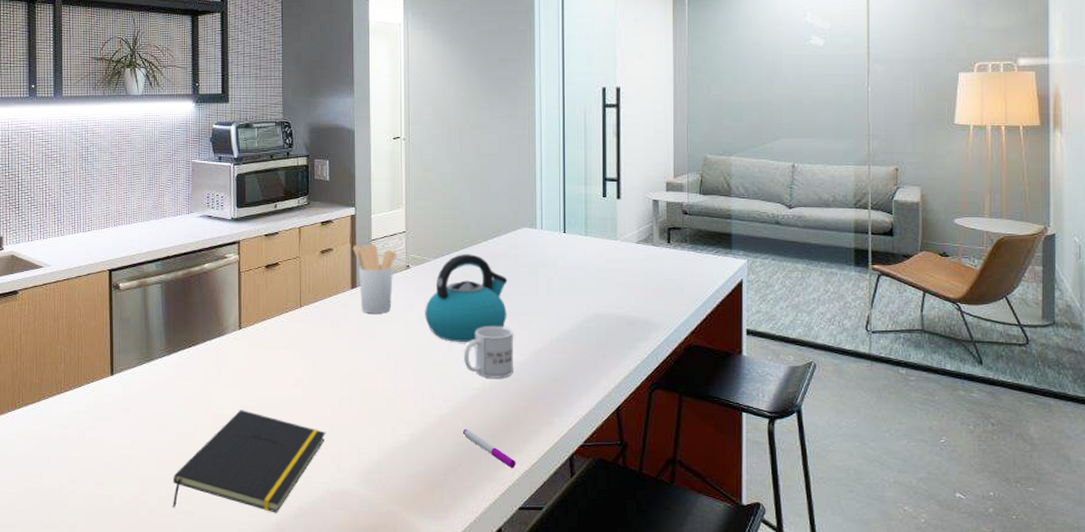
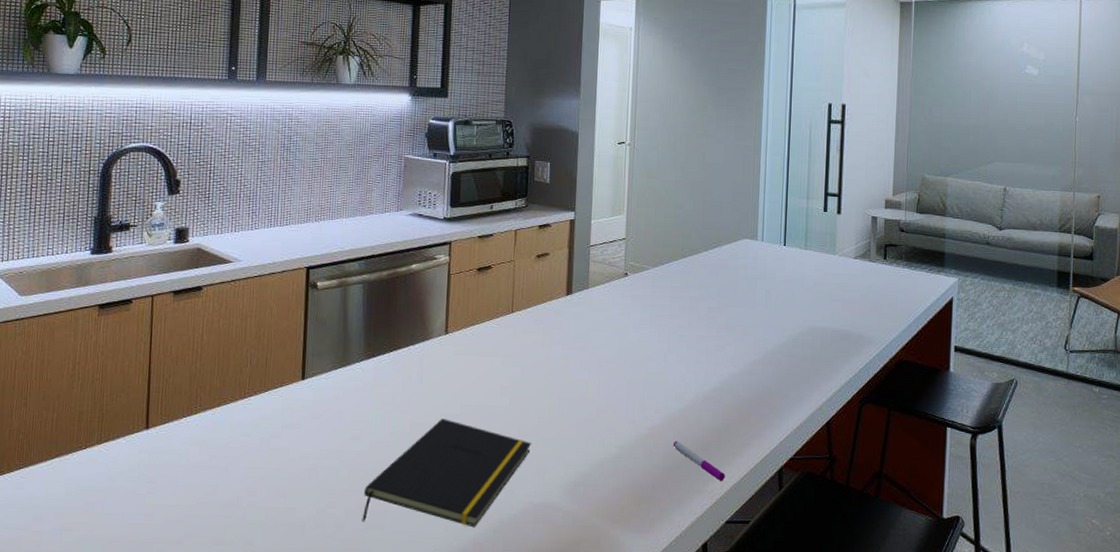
utensil holder: present [352,244,396,314] -> none [569,250,615,321]
kettle: present [425,254,508,342] -> none [641,263,726,353]
mug: present [464,326,513,378] -> none [678,336,729,390]

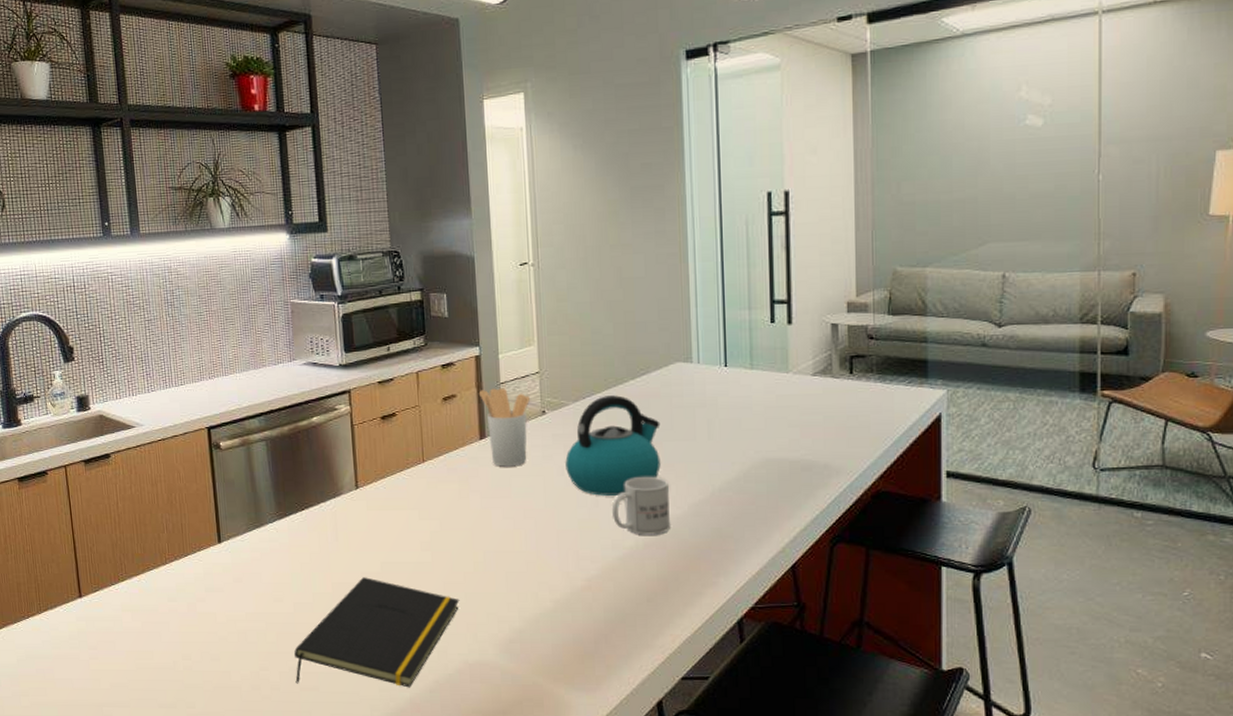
utensil holder: none [569,250,615,321] -> present [478,388,530,467]
kettle: none [641,263,726,353] -> present [565,395,661,496]
pen: present [673,441,725,482] -> none [614,592,677,635]
mug: none [678,336,729,390] -> present [612,476,670,535]

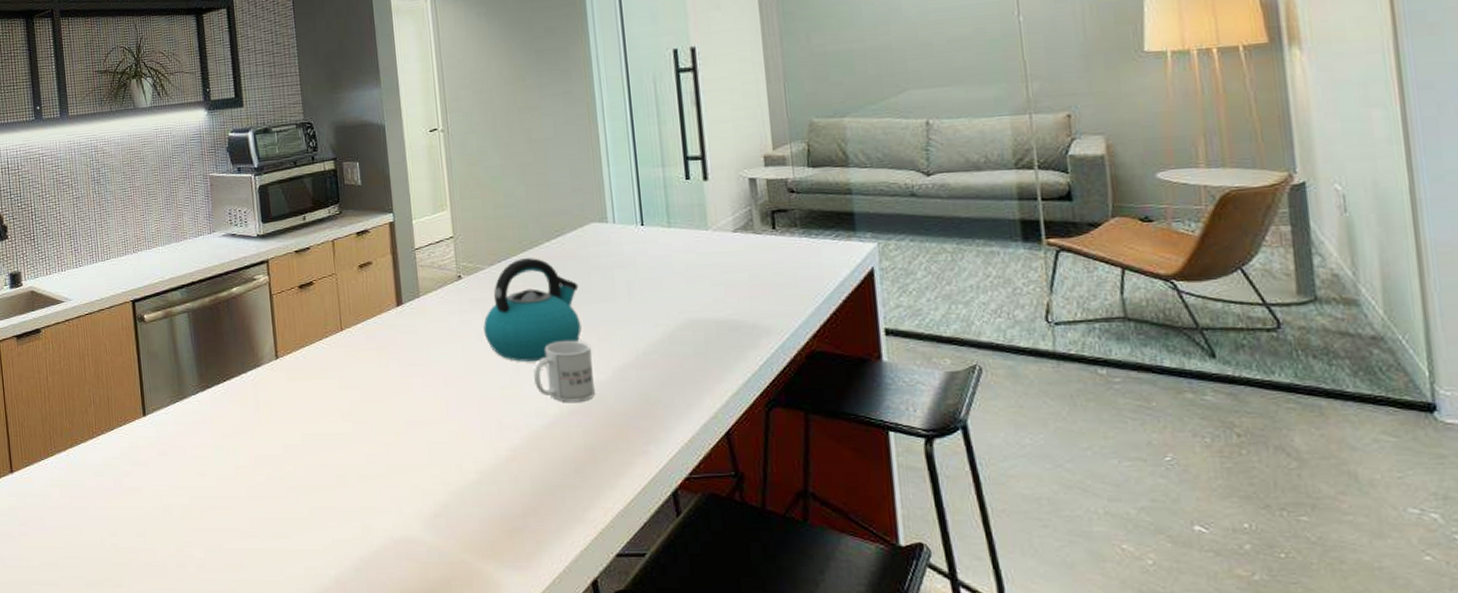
notepad: present [294,577,460,688] -> none [218,449,383,566]
utensil holder: present [478,388,530,467] -> none [393,254,445,334]

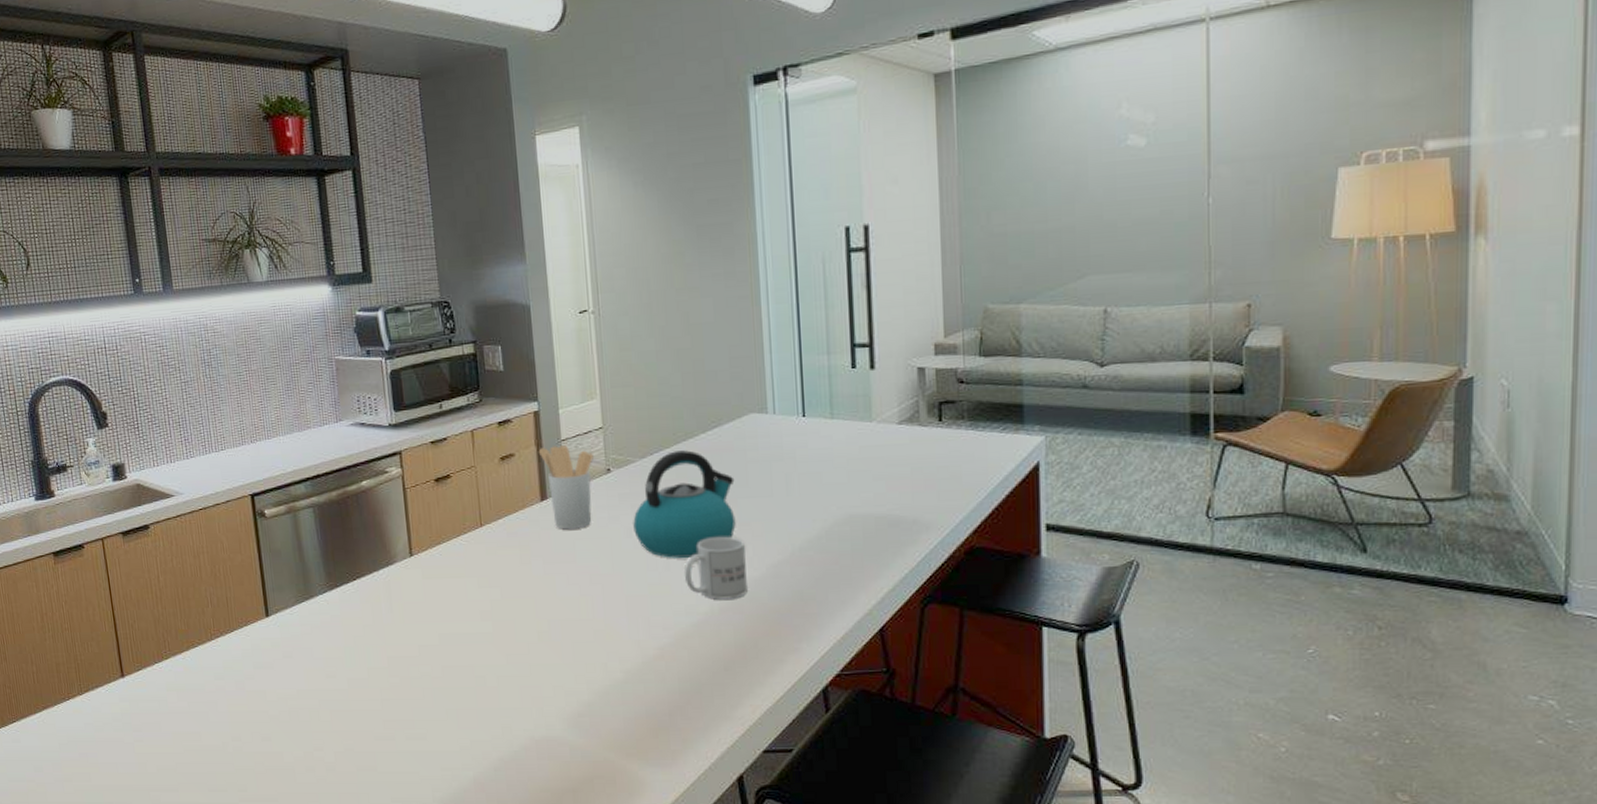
utensil holder: none [393,254,445,334] -> present [538,445,593,530]

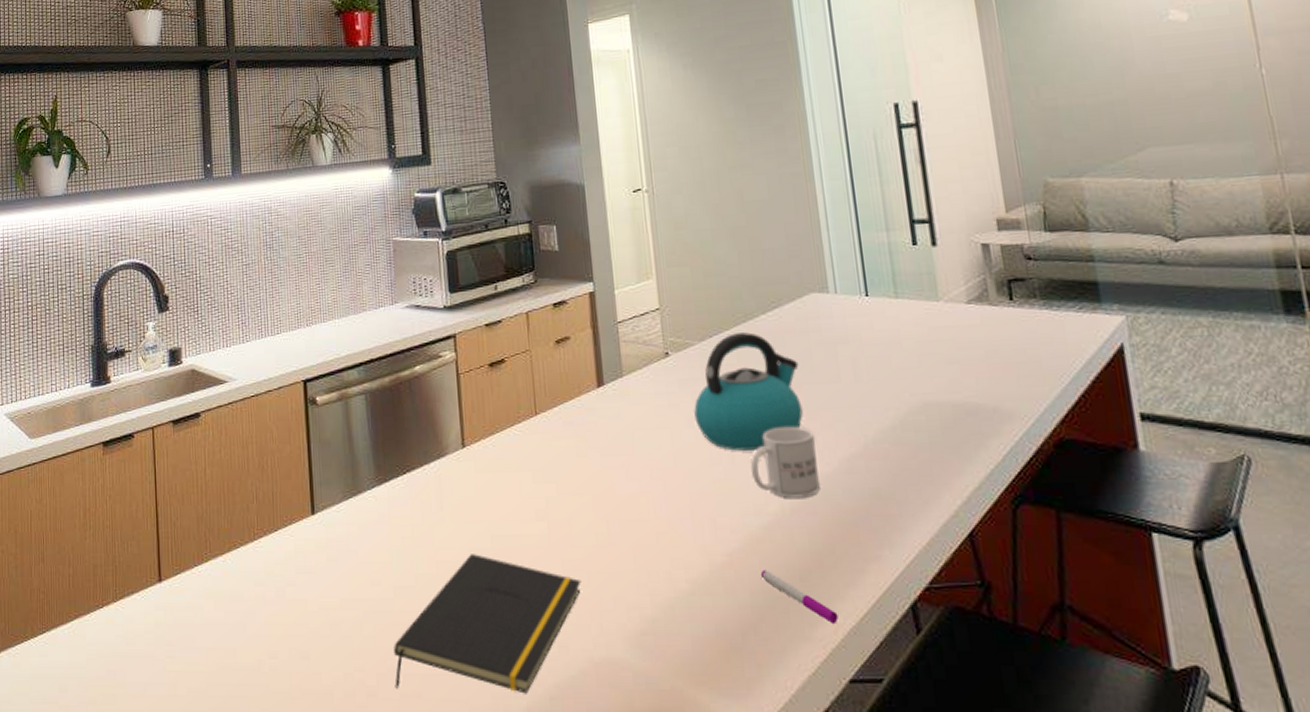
notepad: none [349,650,524,766] -> present [394,554,582,694]
utensil holder: present [538,445,593,530] -> none [594,327,651,419]
pen: none [688,661,757,706] -> present [760,569,839,625]

